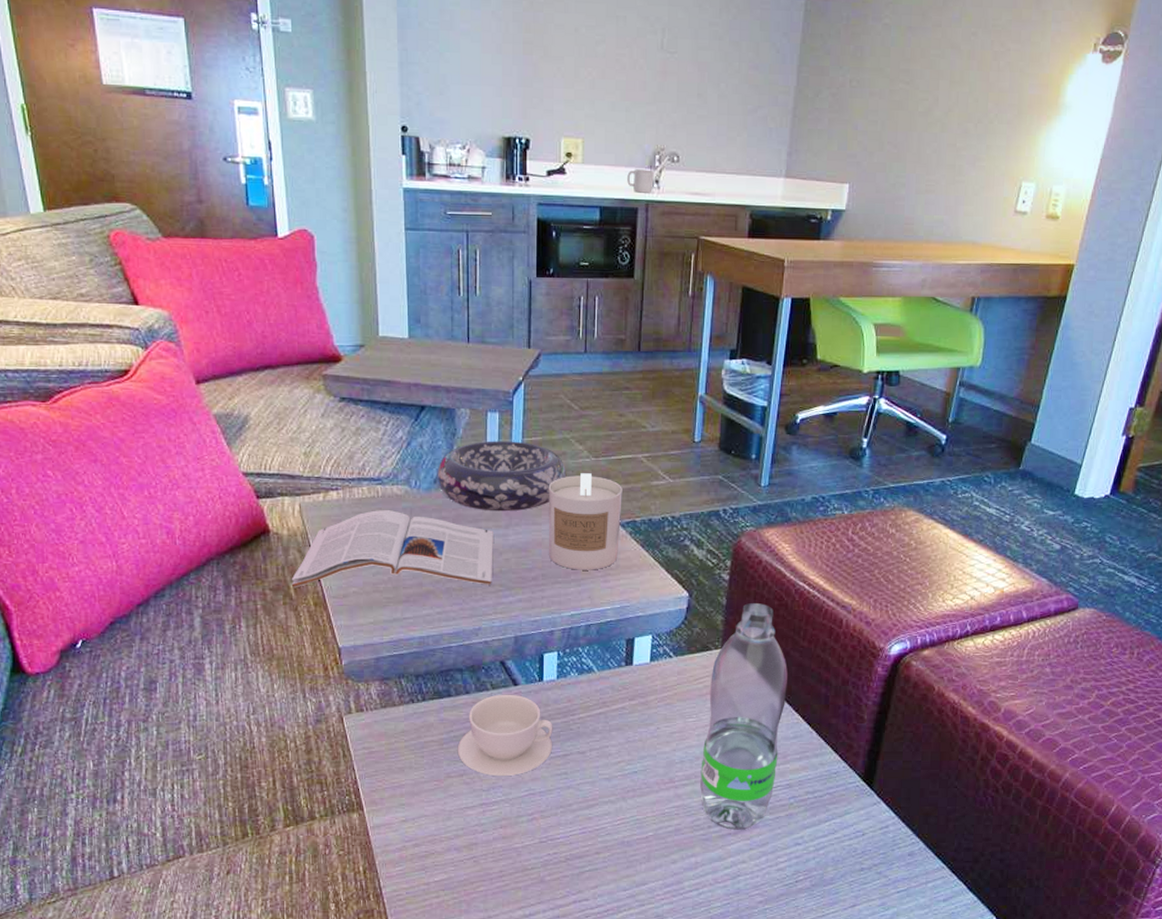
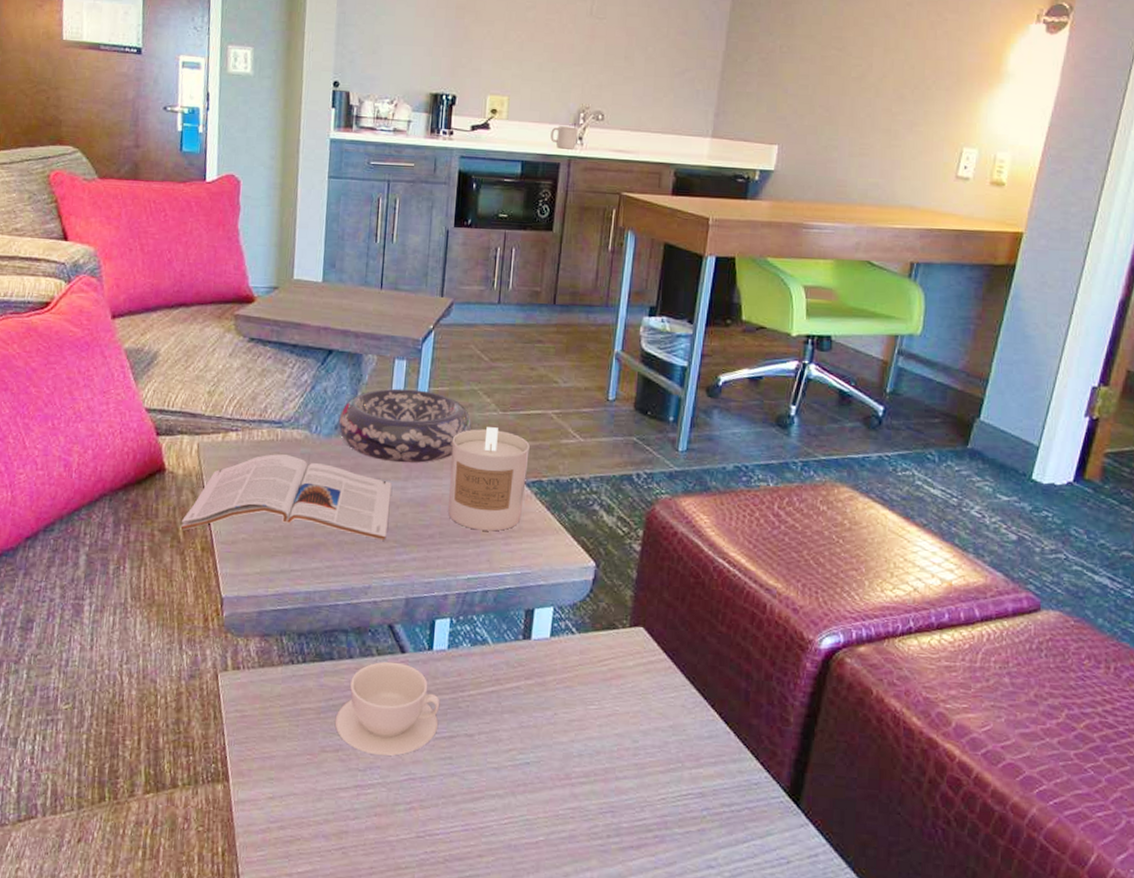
bottle: present [700,603,789,830] -> none [600,579,704,844]

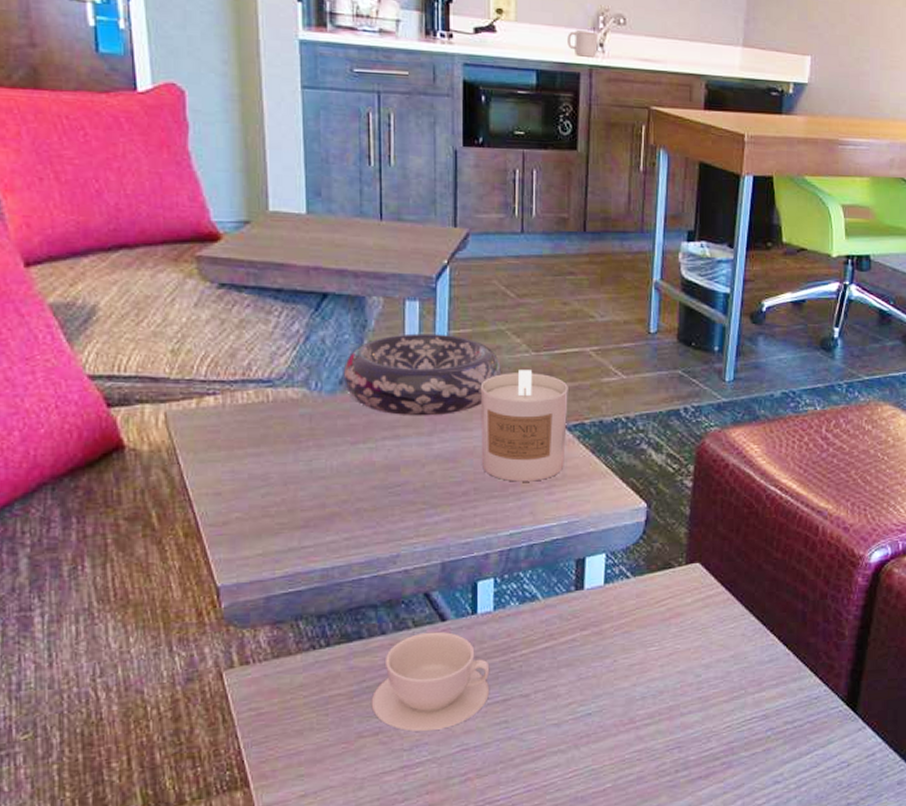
magazine: present [180,453,392,541] -> none [153,416,414,517]

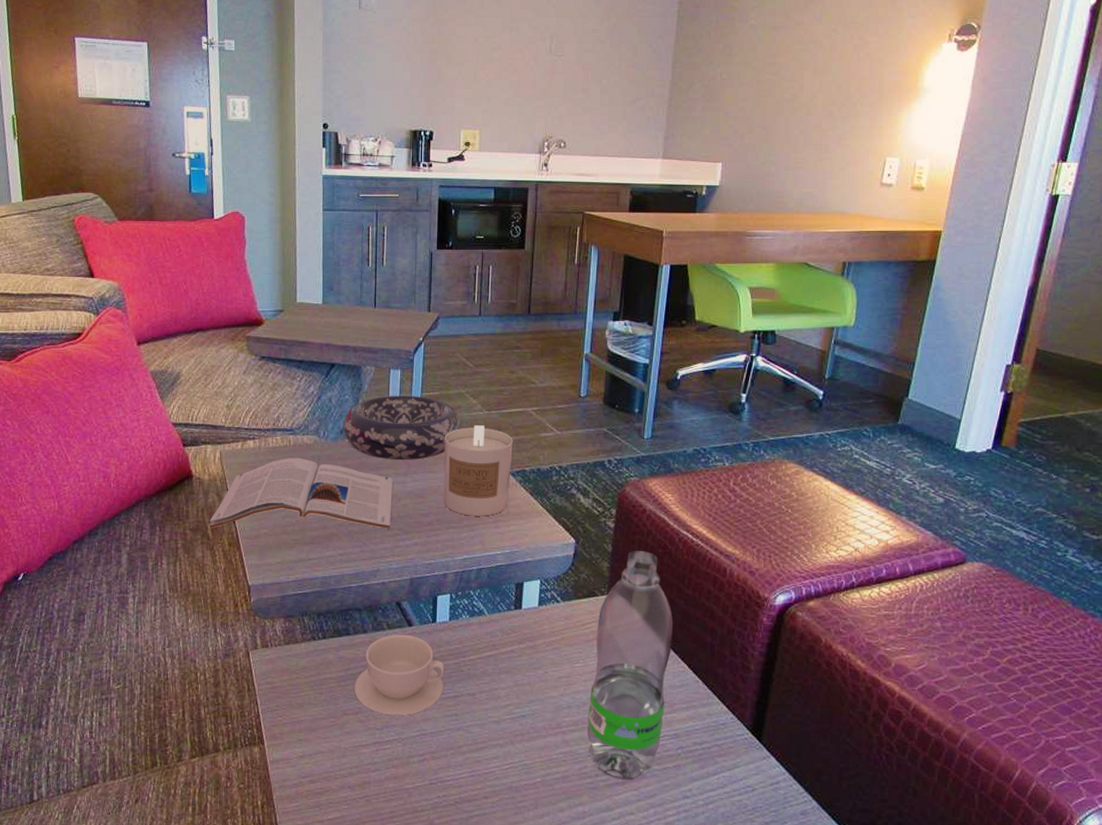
magazine: none [153,416,414,517] -> present [209,457,393,529]
mug: present [567,30,598,57] -> none [519,155,543,175]
bottle: none [665,512,761,773] -> present [587,551,674,780]

